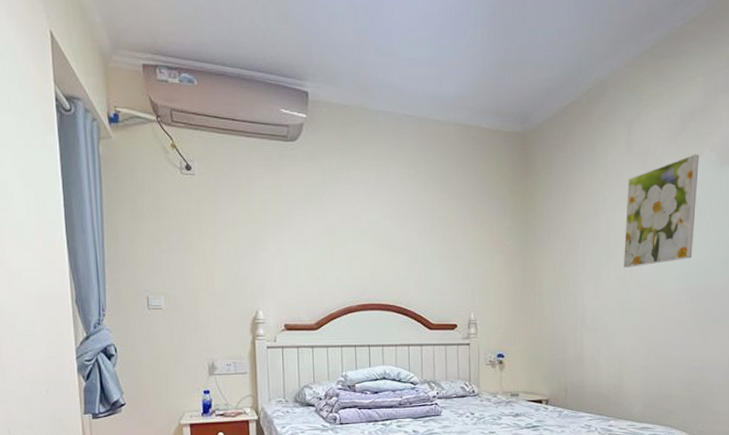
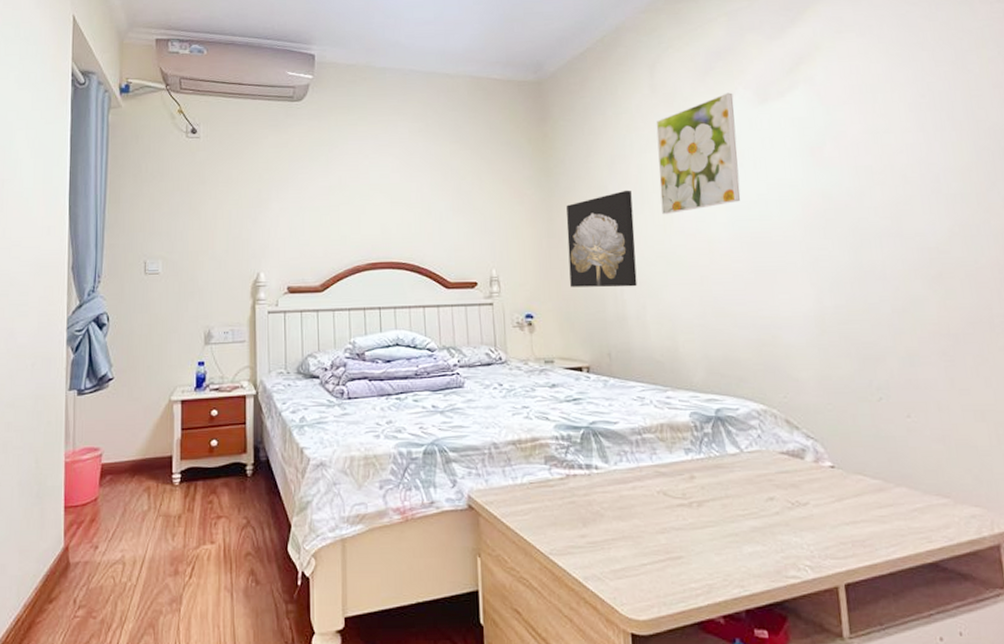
wall art: none [538,244,599,332] -> present [566,190,637,288]

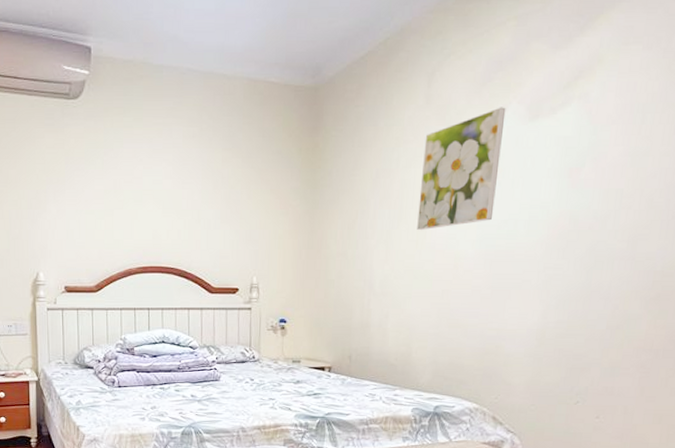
wall art: present [566,190,637,288] -> none [323,204,391,298]

